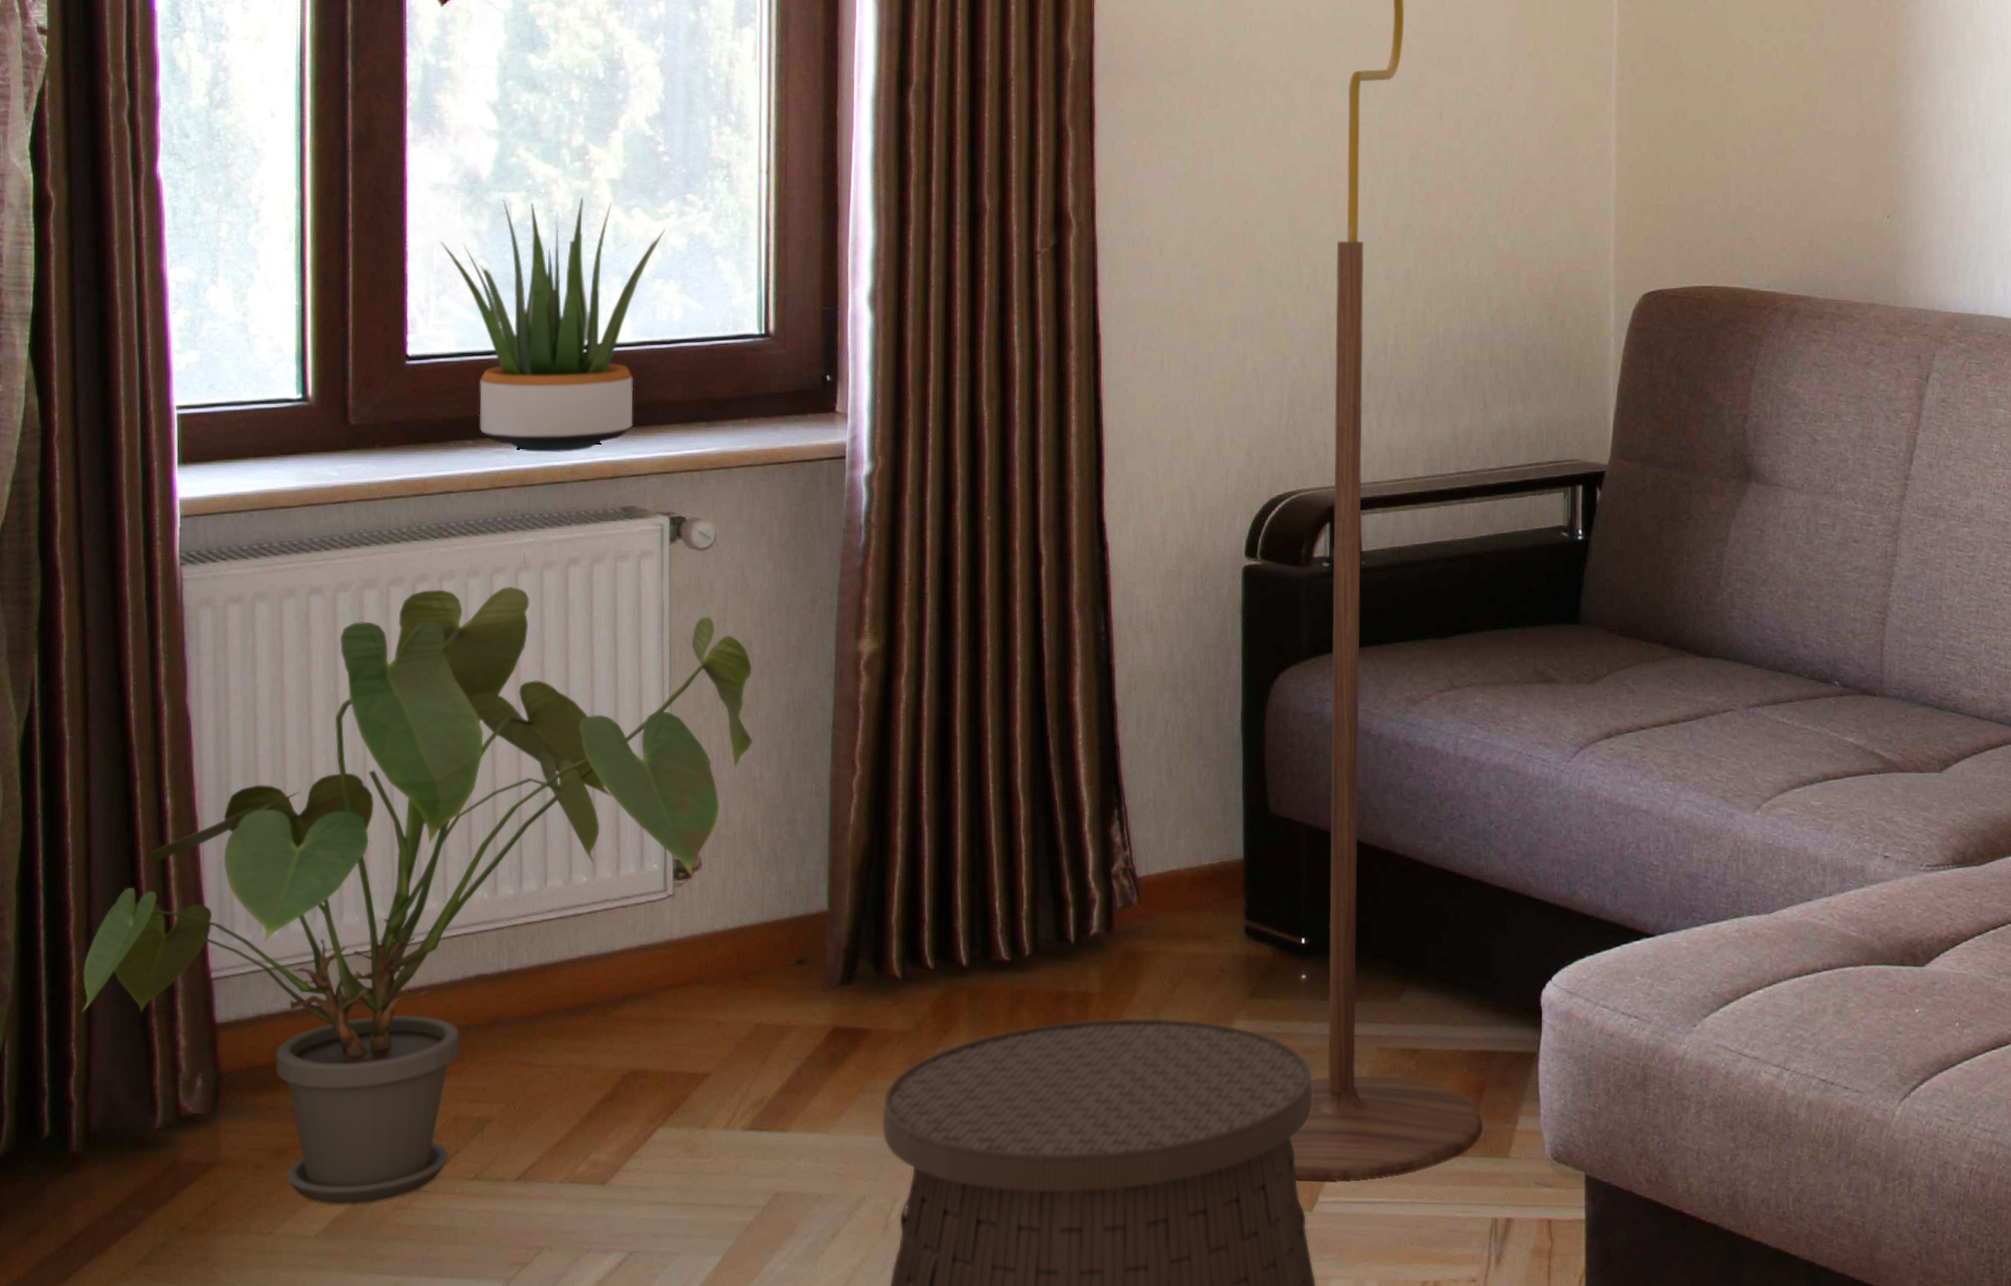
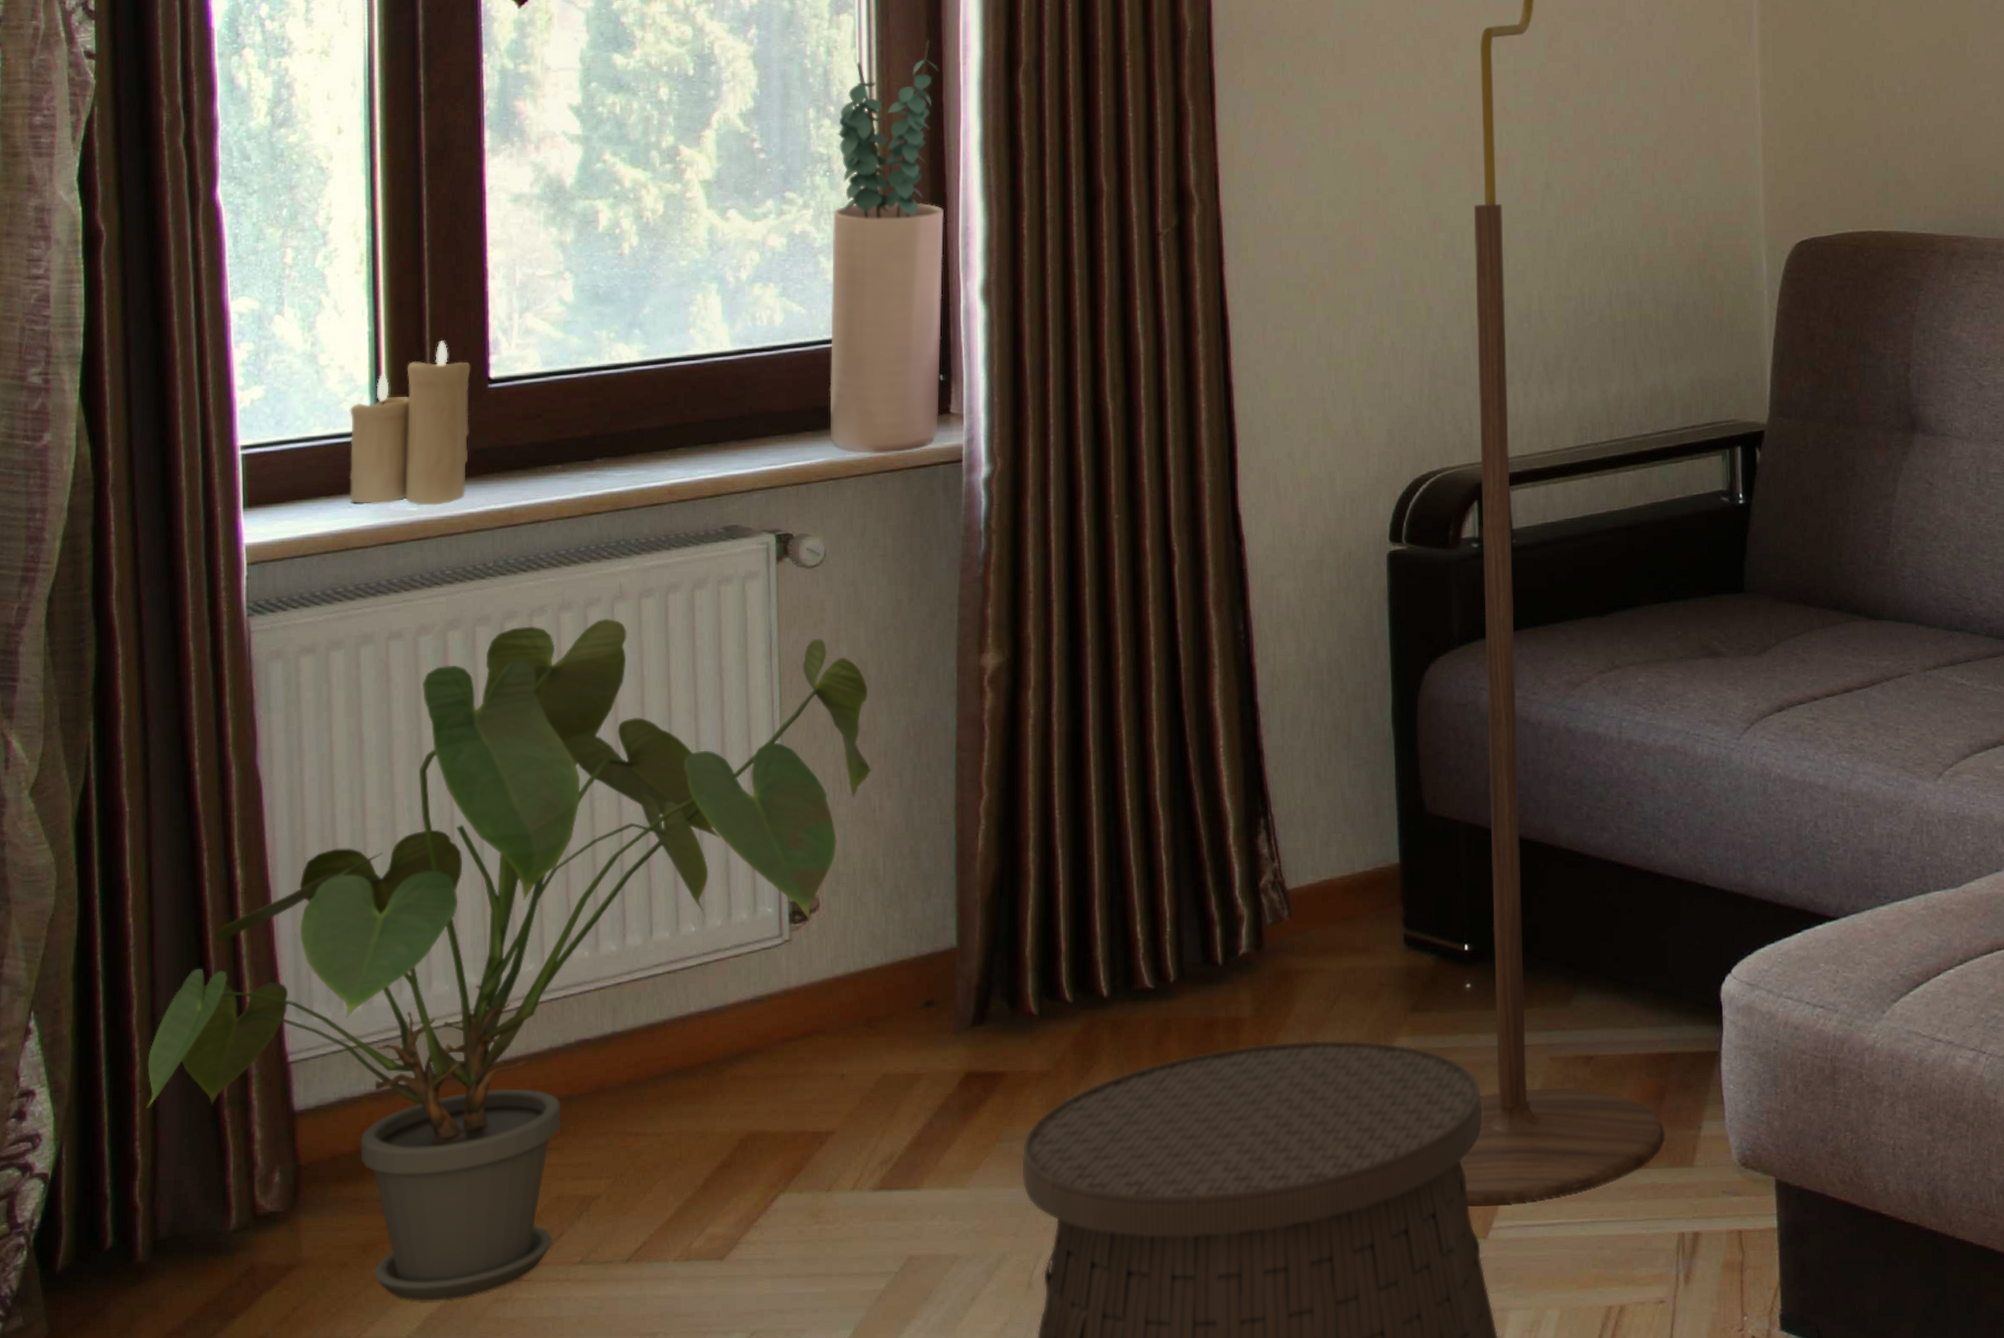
candle: none [276,317,390,472] -> present [349,340,471,506]
potted plant: present [440,197,666,453] -> none [522,201,765,474]
vase: none [723,55,835,447] -> present [829,39,944,455]

